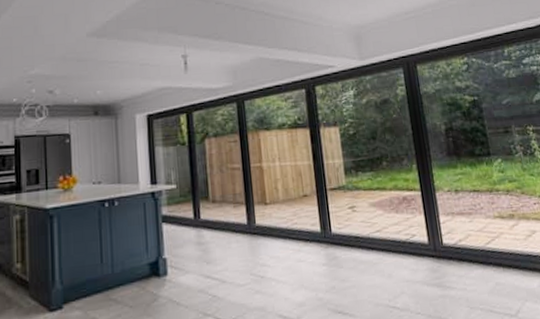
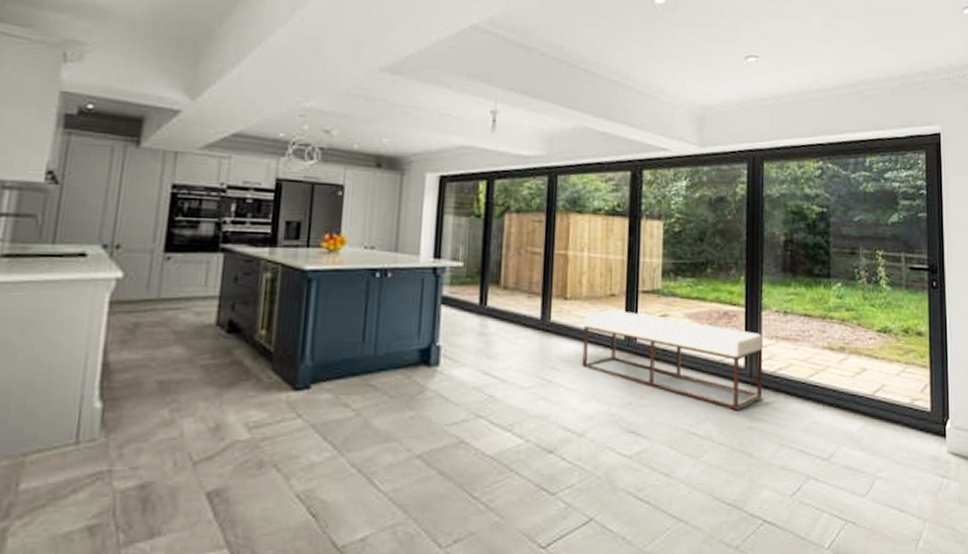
bench: none [284,207,448,282] -> present [582,310,763,410]

